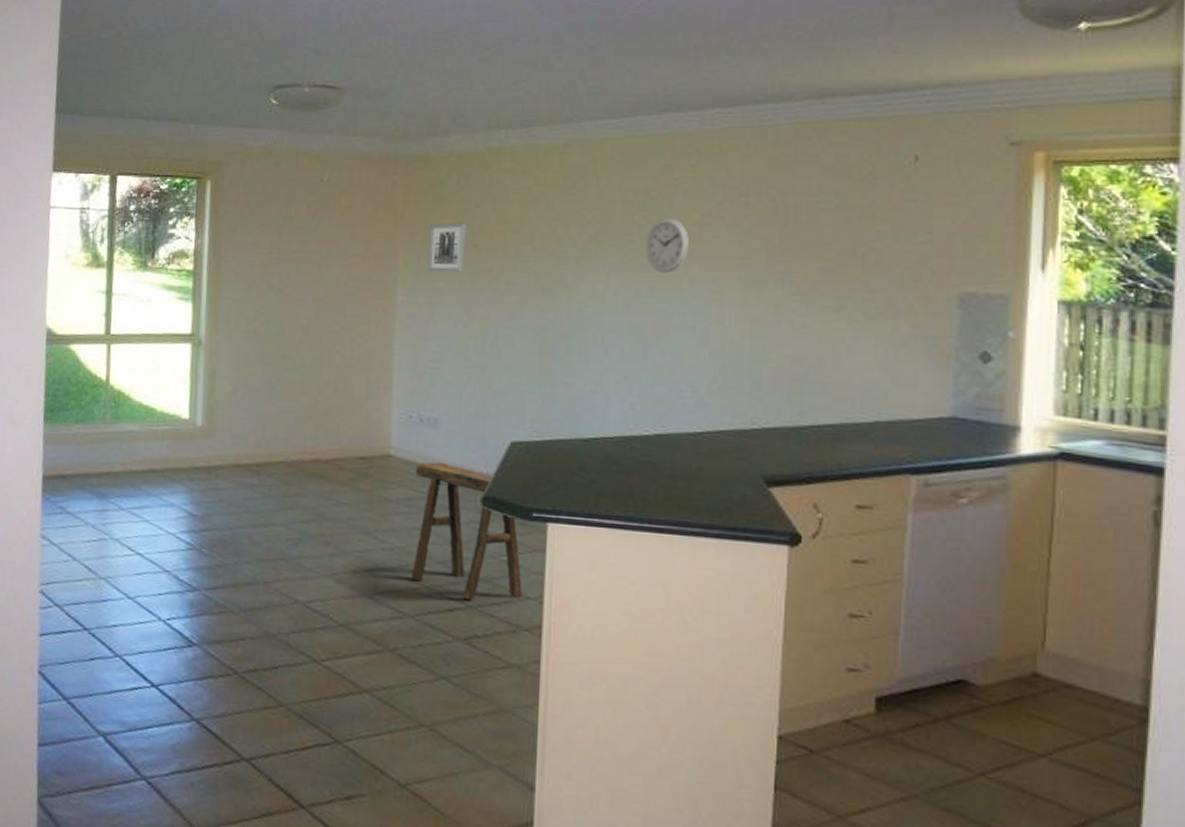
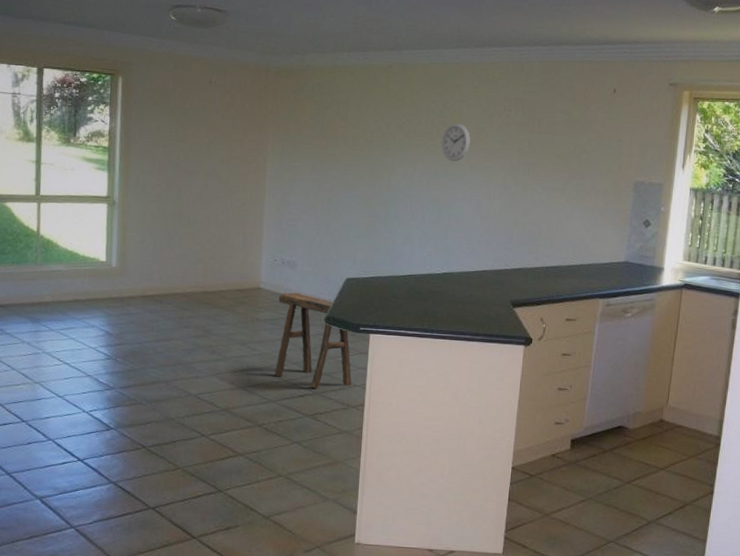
wall art: present [427,223,467,273] -> none [289,119,319,157]

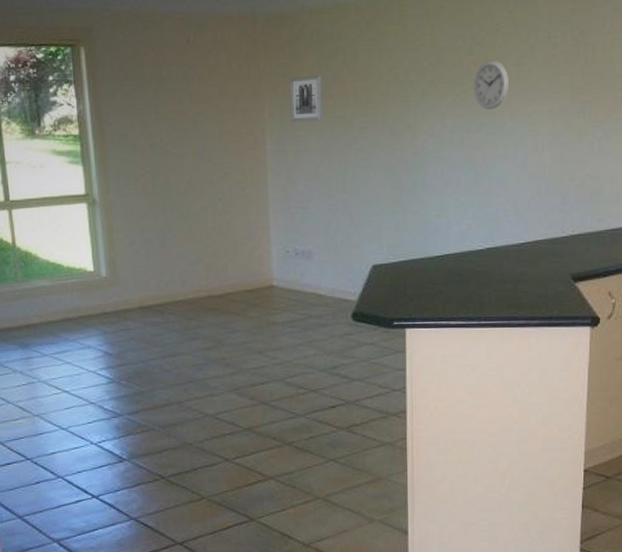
stool: present [274,292,352,389] -> none [296,287,389,398]
wall art: none [289,119,319,157] -> present [289,75,323,122]

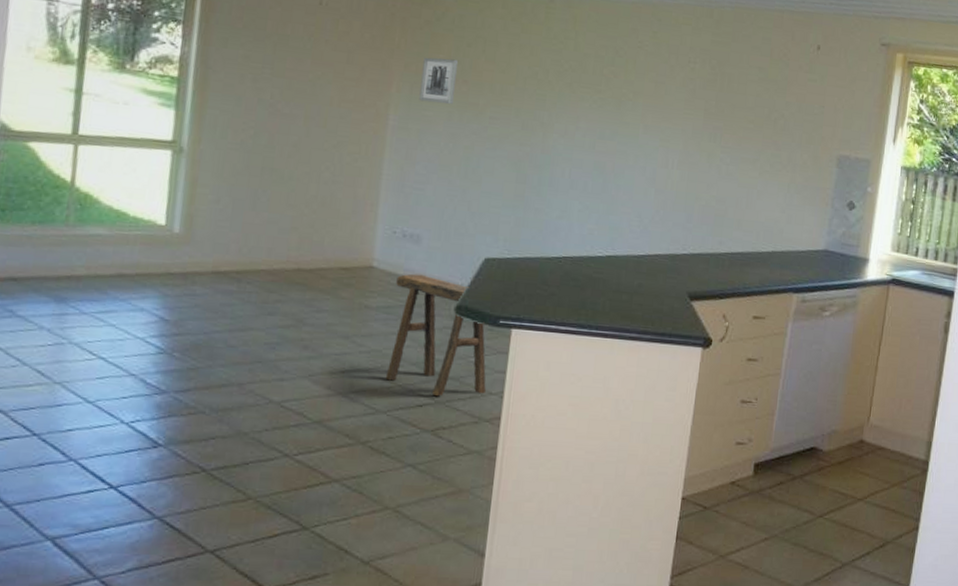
stool: none [296,287,389,398] -> present [385,273,486,397]
wall clock: present [472,60,508,110] -> none [610,73,646,121]

